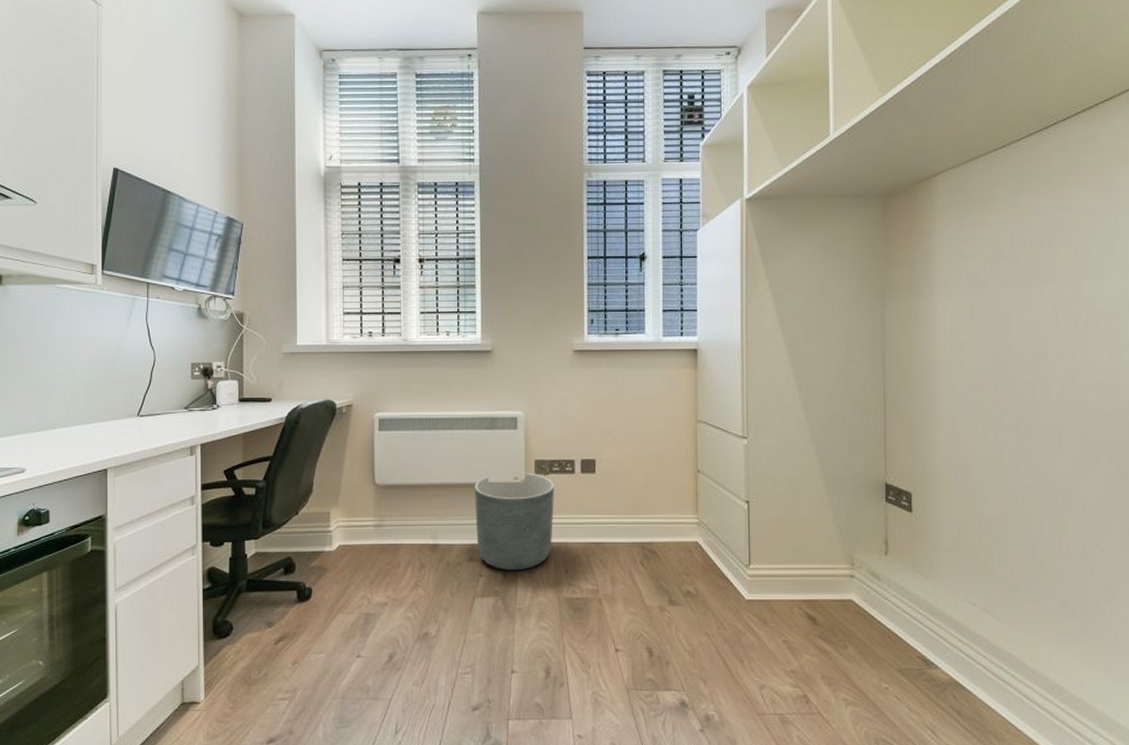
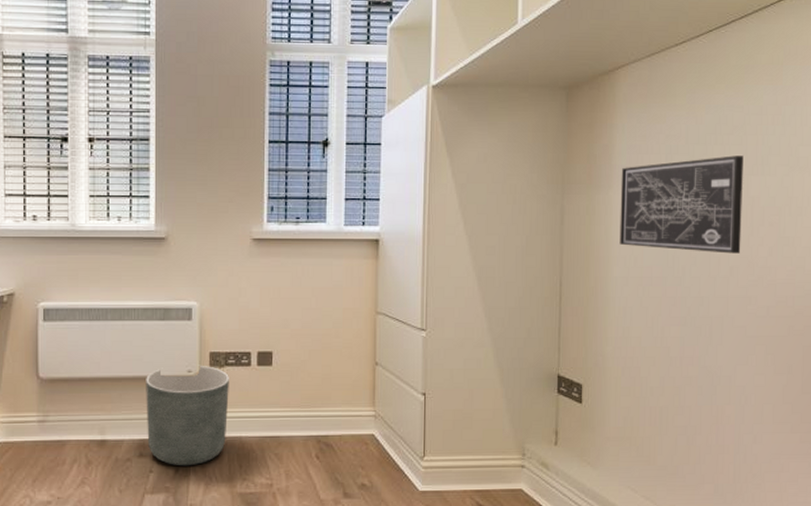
wall art: none [943,258,1076,358] -> present [619,155,744,254]

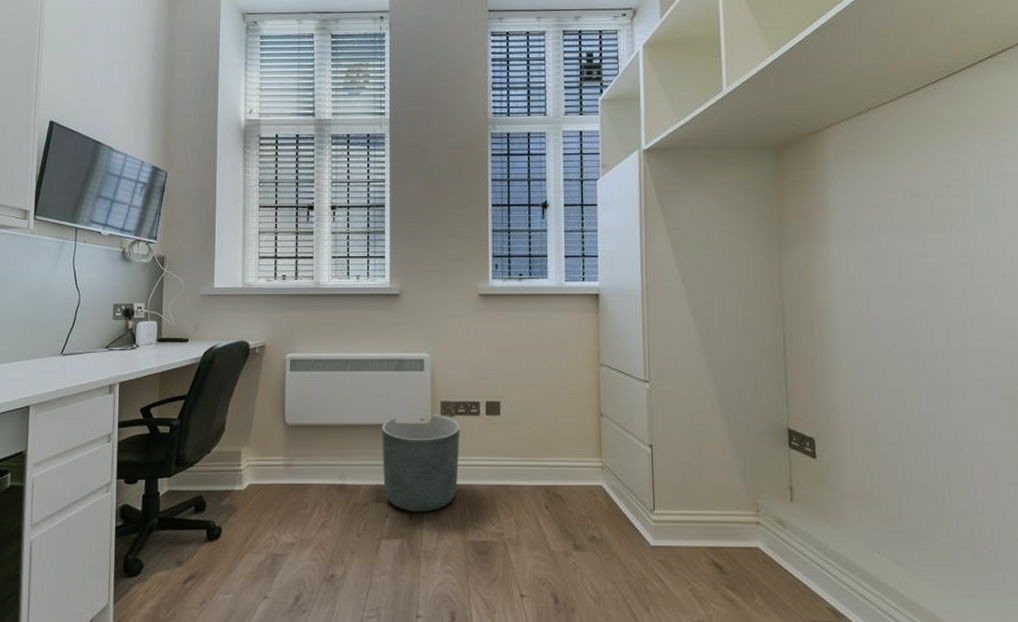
wall art: present [619,155,744,254] -> none [838,207,974,305]

